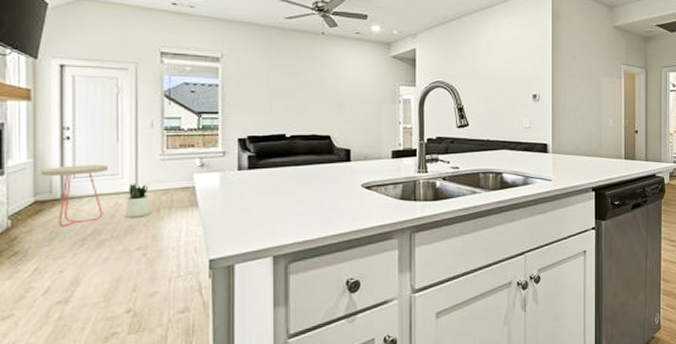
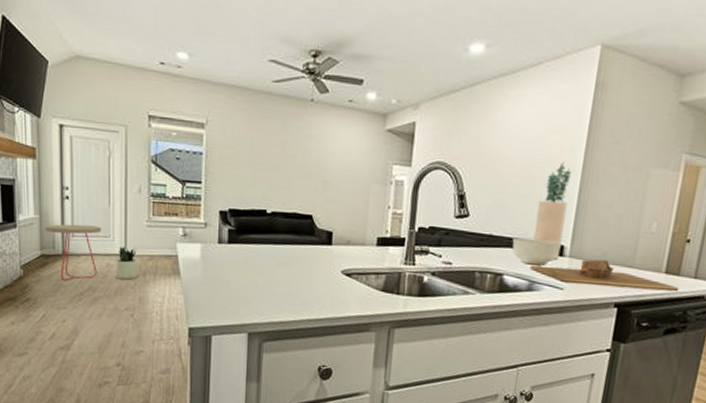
bowl: none [506,140,546,162] -> present [512,237,563,266]
vase: none [522,76,545,156] -> present [533,162,572,259]
cutting board: none [524,153,637,175] -> present [530,259,679,292]

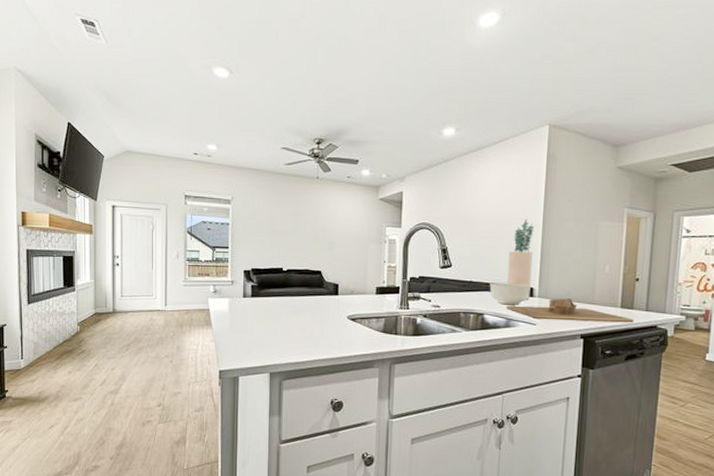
side table: present [46,224,102,282] -> none [99,286,146,335]
planter: present [115,246,139,281] -> none [157,303,177,332]

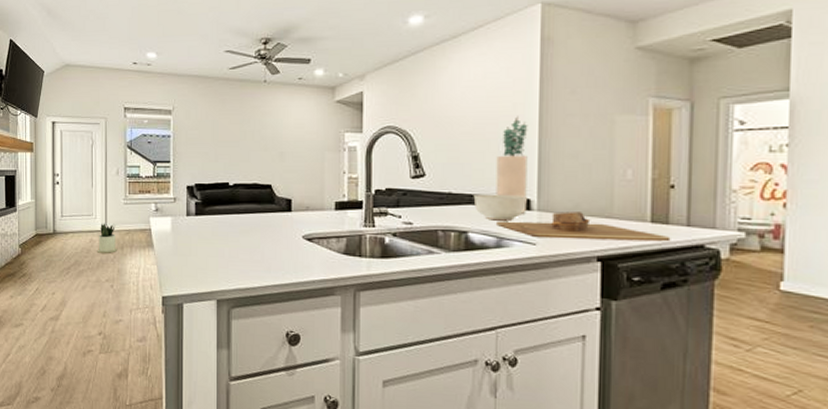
planter: none [157,303,177,332] -> present [97,223,118,254]

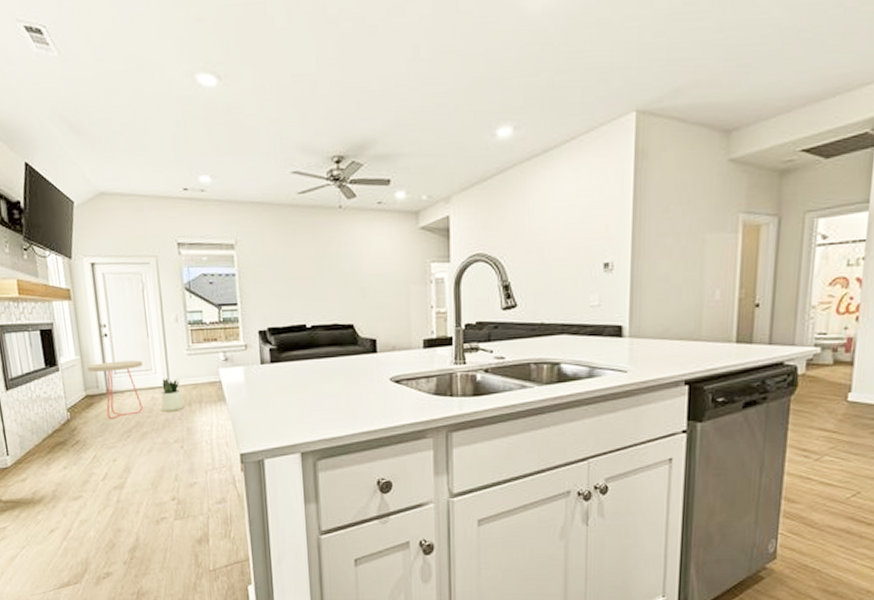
side table: none [40,206,86,257] -> present [87,360,143,420]
bowl: present [473,194,528,221] -> none [566,321,620,350]
vase: present [496,116,528,214] -> none [588,238,621,341]
cutting board: present [497,211,671,242] -> none [589,336,754,365]

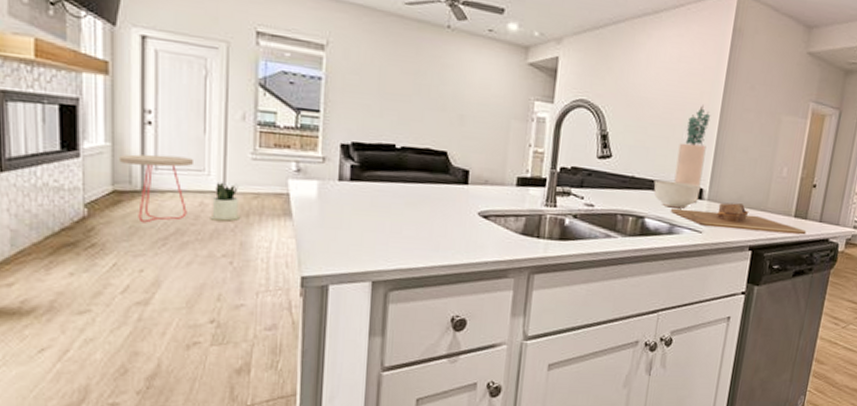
bowl: none [566,321,620,350] -> present [653,179,702,209]
vase: none [588,238,621,341] -> present [674,105,711,203]
cutting board: none [589,336,754,365] -> present [671,202,807,235]

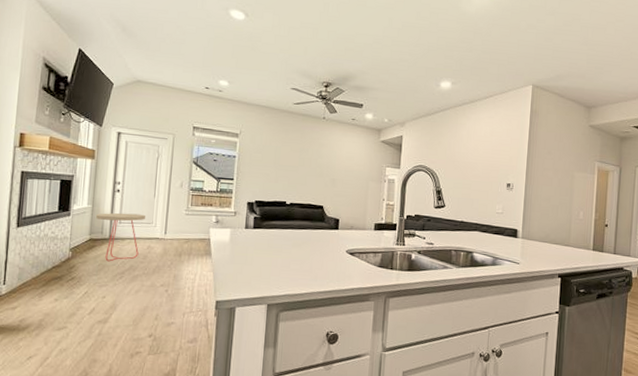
planter: present [210,182,241,223] -> none [154,231,176,261]
bowl: present [653,179,702,209] -> none [478,223,516,245]
cutting board: present [671,202,807,235] -> none [494,240,604,265]
vase: present [674,105,711,203] -> none [494,166,519,240]

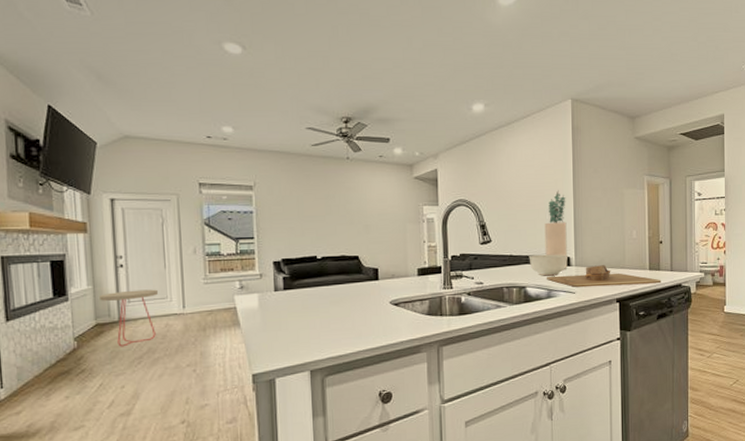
bowl: none [478,223,516,245] -> present [529,254,569,276]
vase: none [494,166,519,240] -> present [544,190,568,269]
cutting board: none [494,240,604,265] -> present [547,265,662,288]

